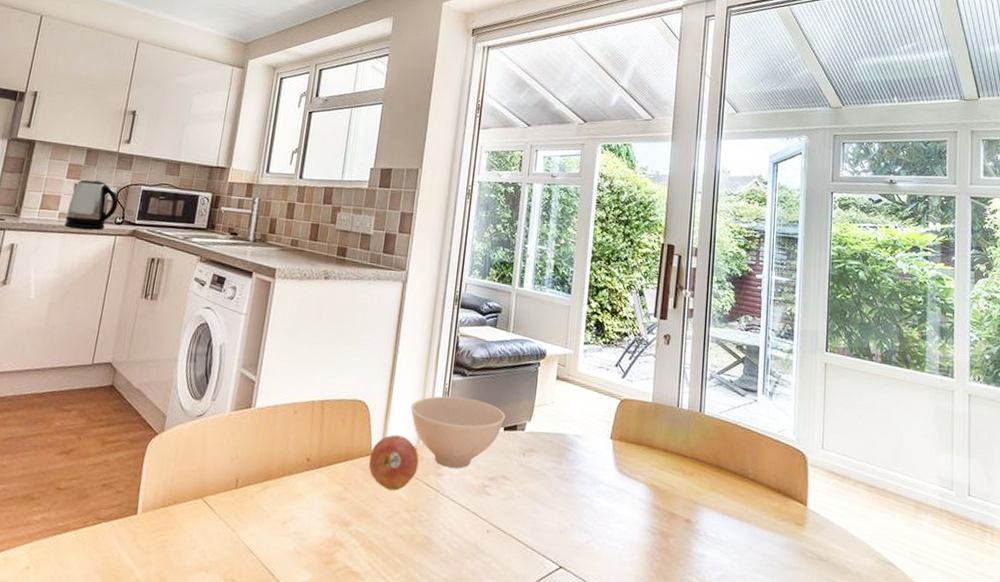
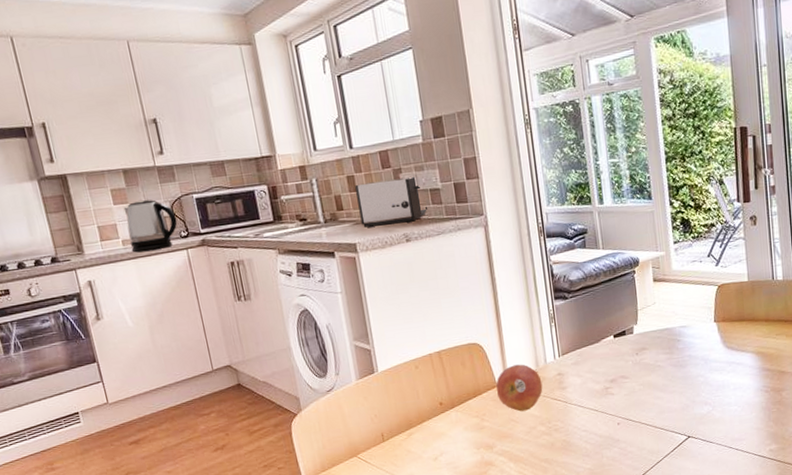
toaster: none [287,212,353,261] -> present [355,177,426,228]
bowl: present [410,396,506,469] -> none [522,317,613,381]

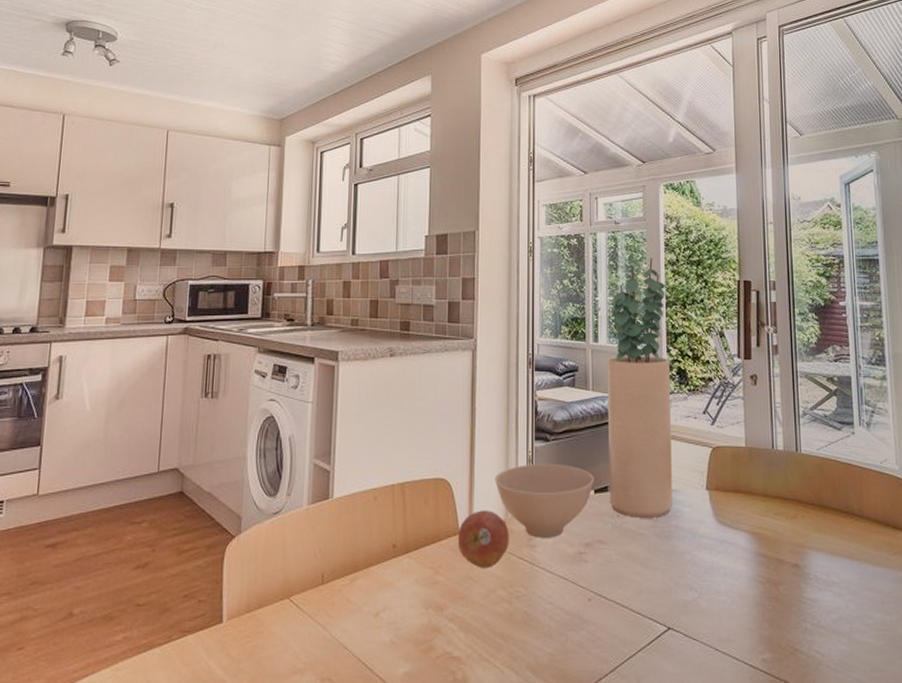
kettle: present [123,199,178,253] -> none [112,279,166,333]
toaster: present [355,177,426,228] -> none [348,290,416,336]
bowl: none [522,317,613,381] -> present [495,463,594,538]
vase: none [613,116,685,354] -> present [607,258,673,518]

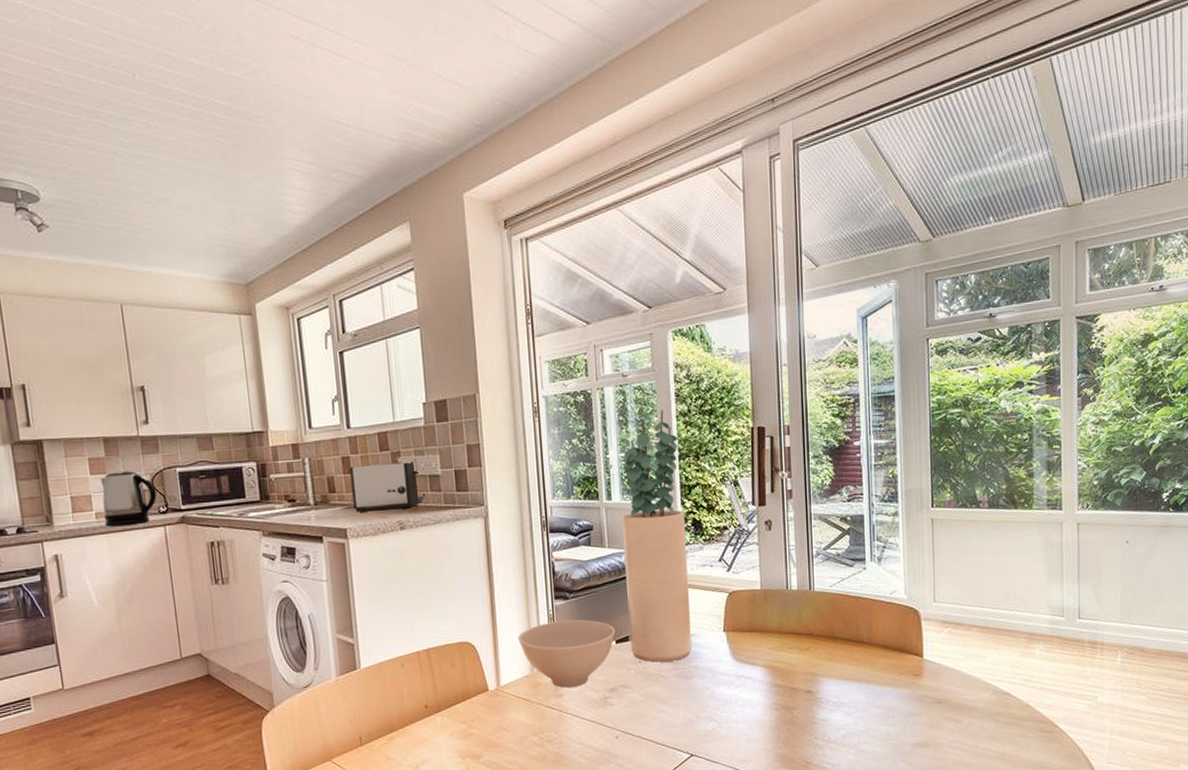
kettle: none [112,279,166,333] -> present [100,470,157,527]
toaster: none [348,290,416,336] -> present [350,462,424,512]
fruit: present [458,510,509,568] -> none [487,667,537,719]

